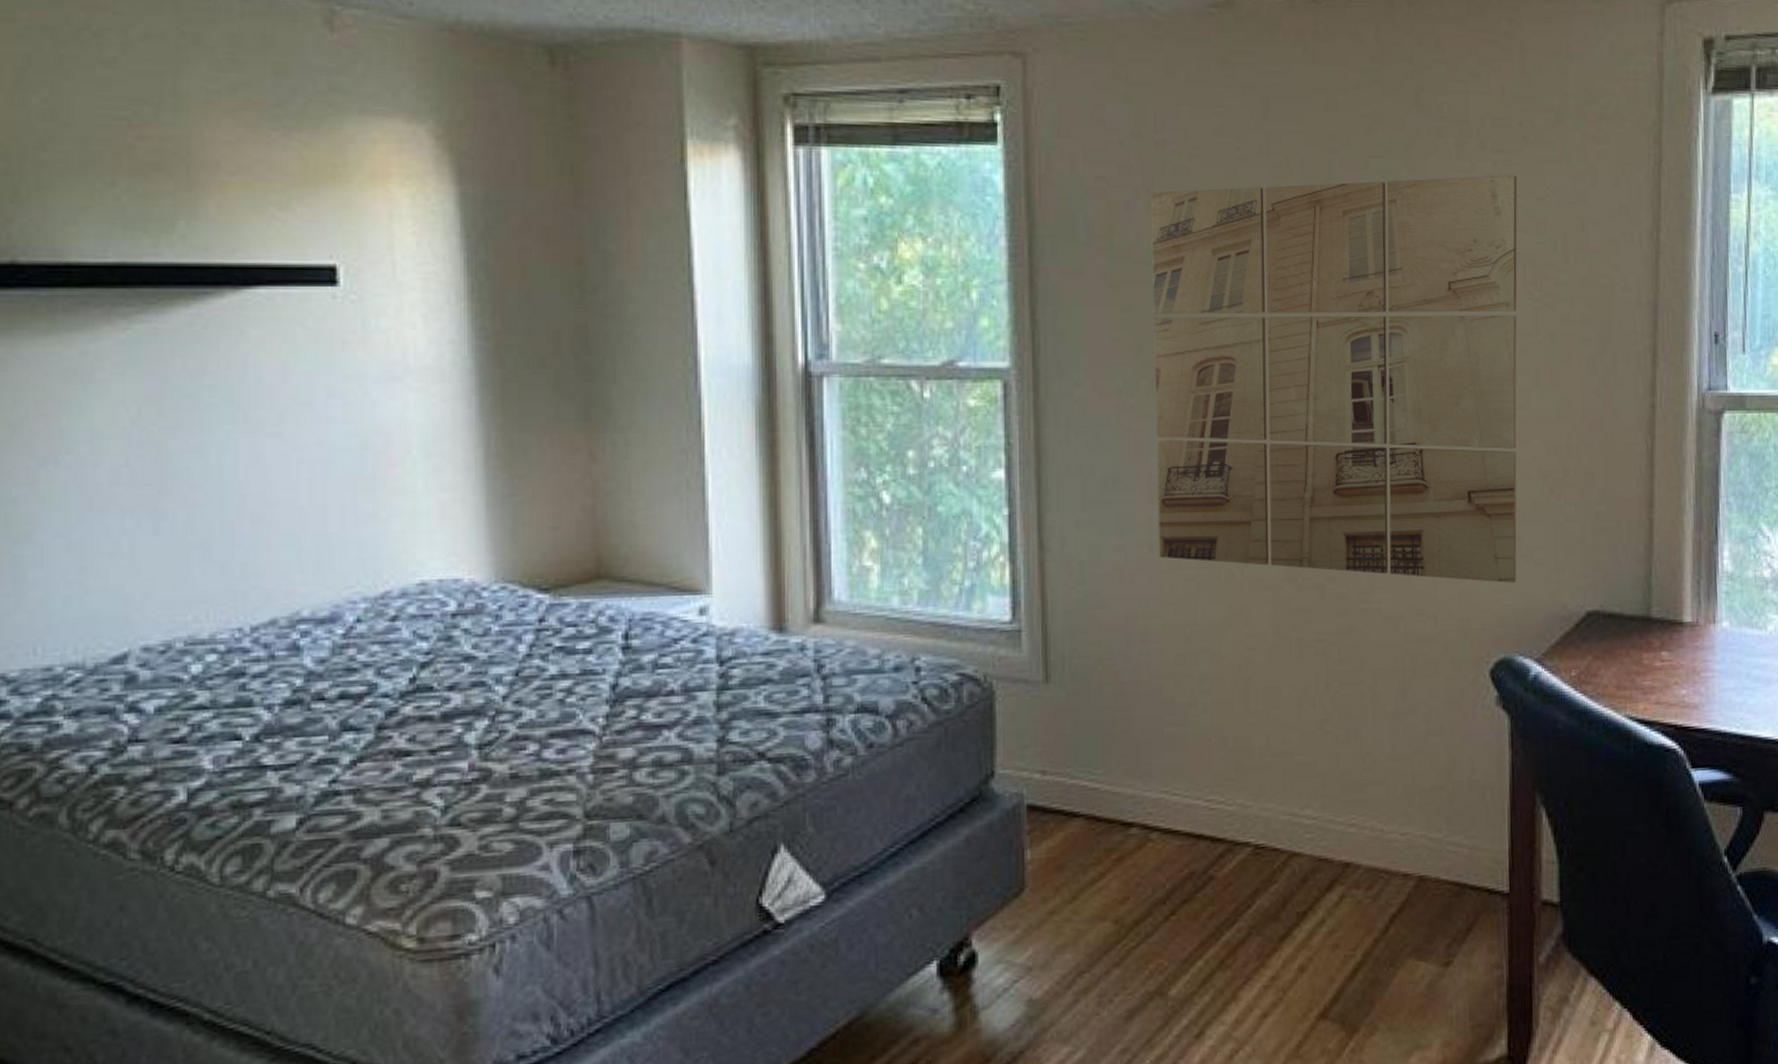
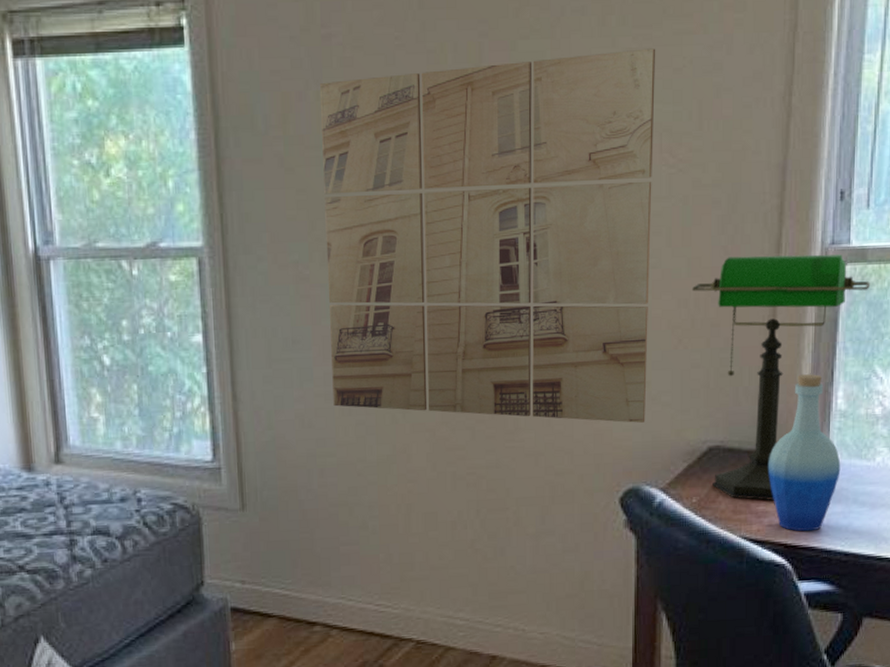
desk lamp: none [1562,399,1751,674] -> present [691,254,871,500]
bottle: none [1652,531,1731,711] -> present [768,374,841,532]

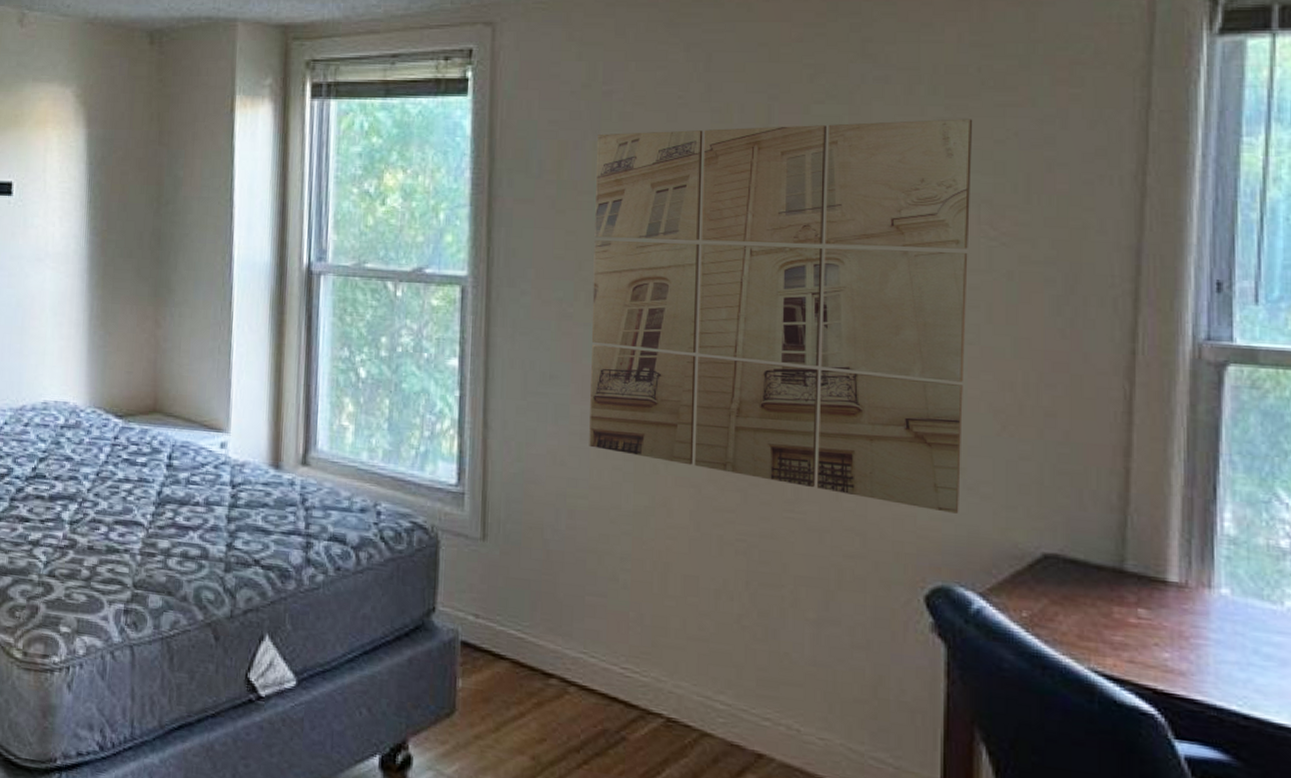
desk lamp: present [691,254,871,500] -> none [1018,341,1265,631]
bottle: present [768,374,841,532] -> none [1126,485,1232,680]

